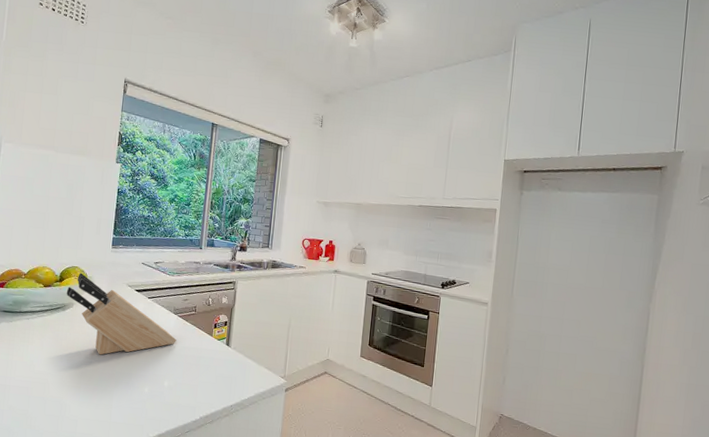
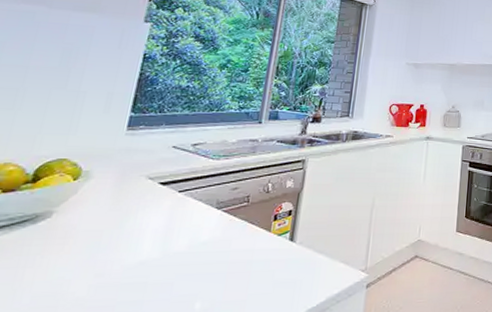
knife block: present [66,272,177,355] -> none [41,166,218,281]

